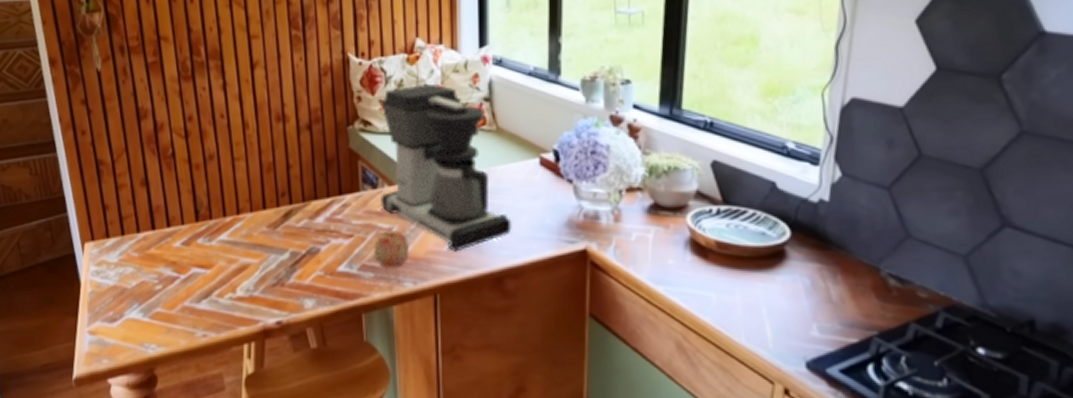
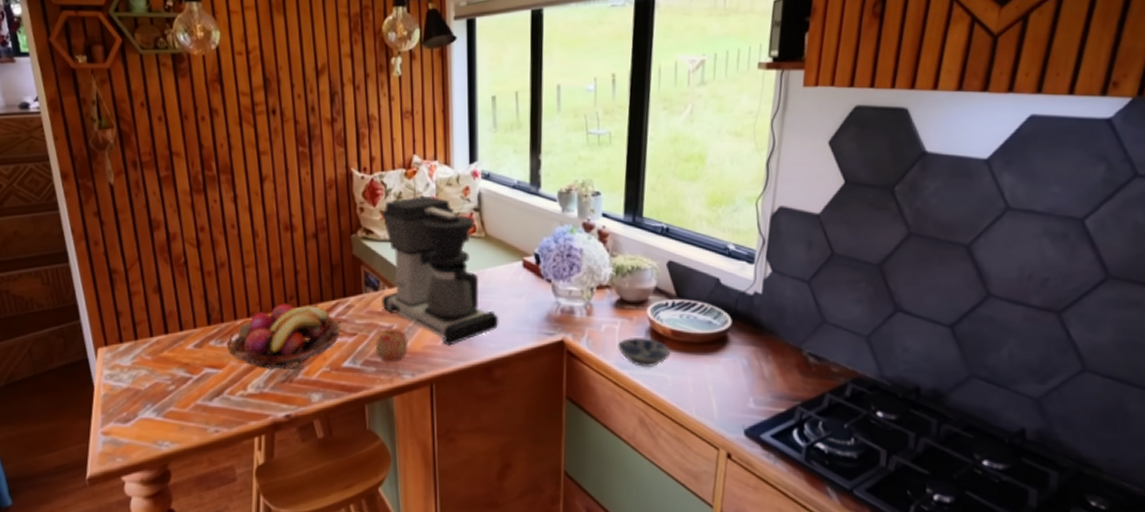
fruit basket: none [215,200,337,272] -> present [226,303,341,369]
bowl: none [651,248,715,285] -> present [618,336,671,368]

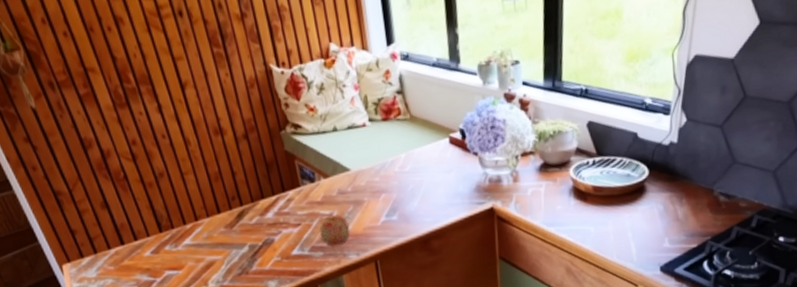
fruit basket: present [226,303,341,369] -> none [180,203,285,265]
coffee maker: present [380,195,499,346] -> none [306,83,432,225]
bowl: present [618,336,671,368] -> none [544,195,593,223]

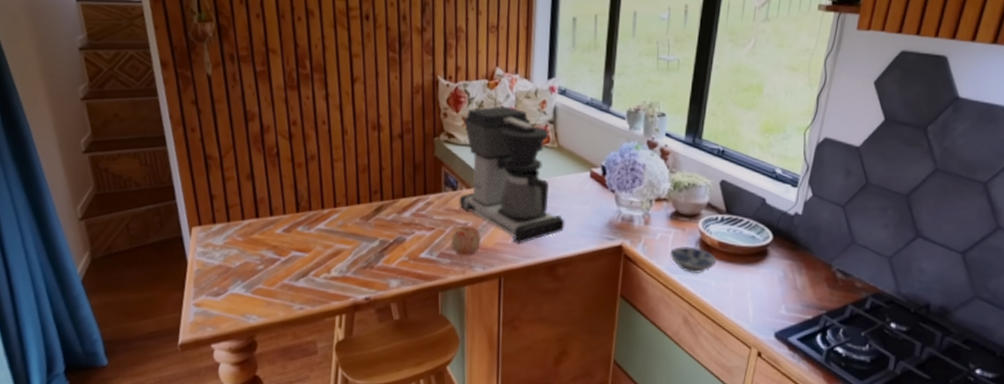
coffee maker: none [306,83,432,225] -> present [458,106,565,244]
bowl: none [544,195,593,223] -> present [670,246,717,275]

